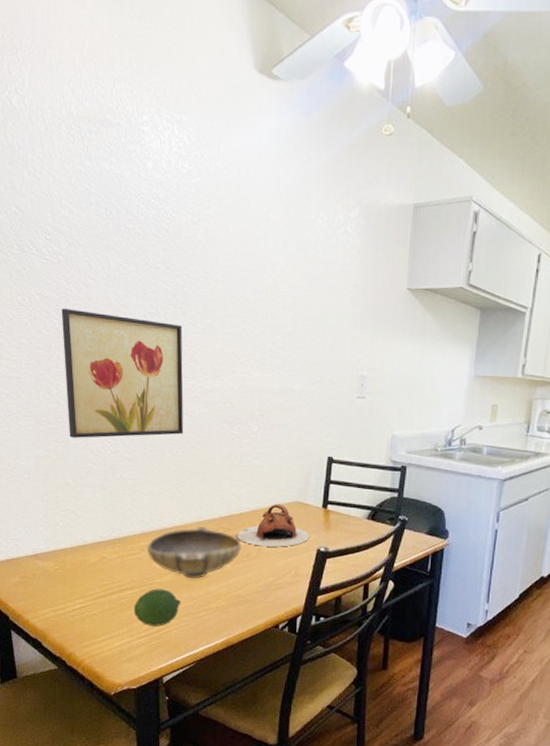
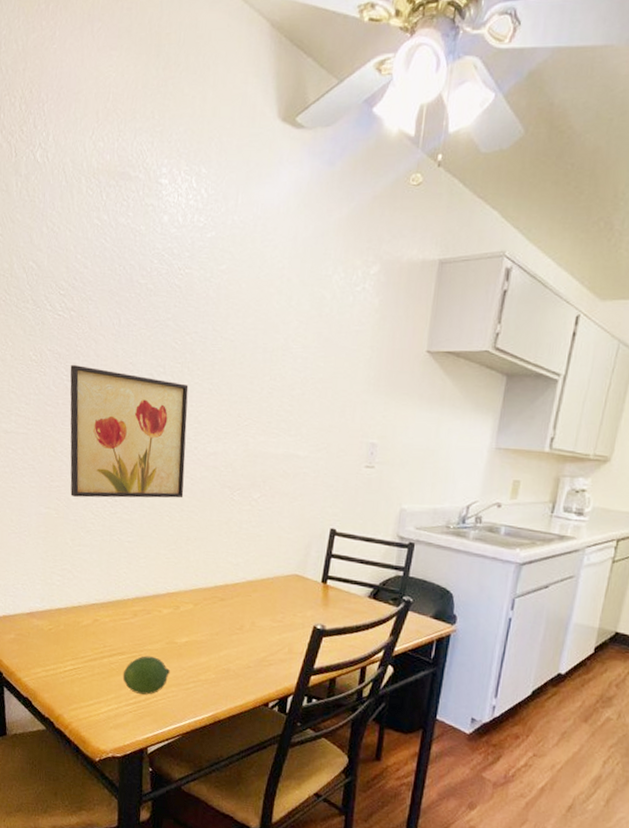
bowl: present [147,527,242,578] -> none [140,594,236,648]
teapot: present [236,504,310,547] -> none [230,575,307,622]

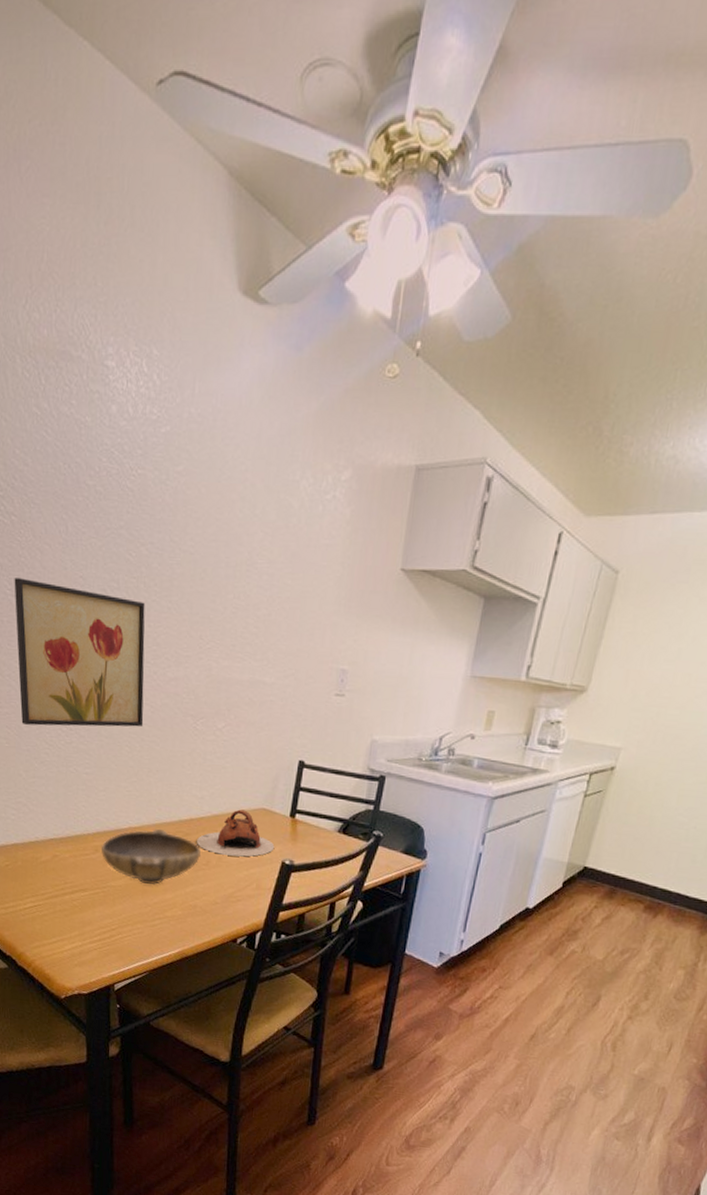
fruit: present [122,656,171,695] -> none [85,892,136,932]
bowl: none [140,594,236,648] -> present [102,829,201,884]
teapot: none [230,575,307,622] -> present [196,809,275,857]

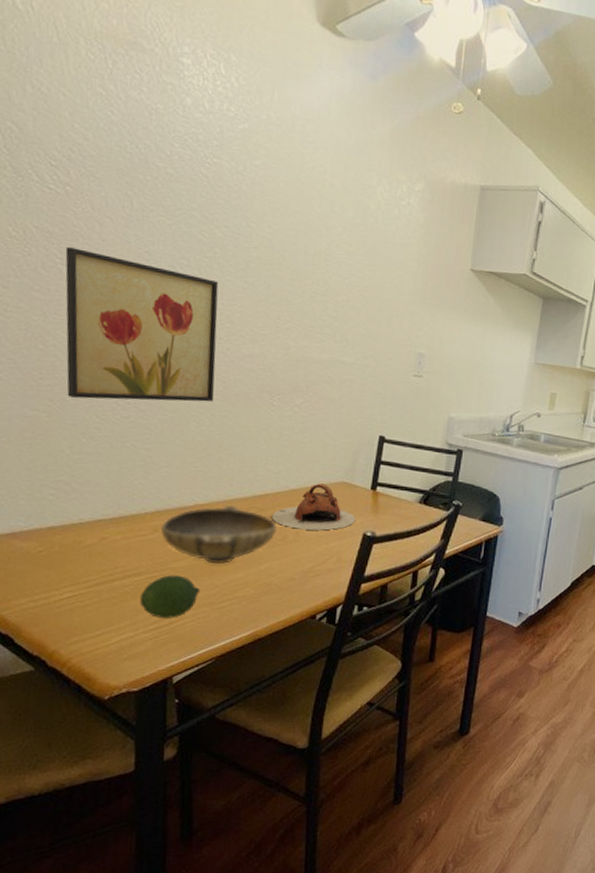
fruit: none [85,892,136,932] -> present [139,575,201,618]

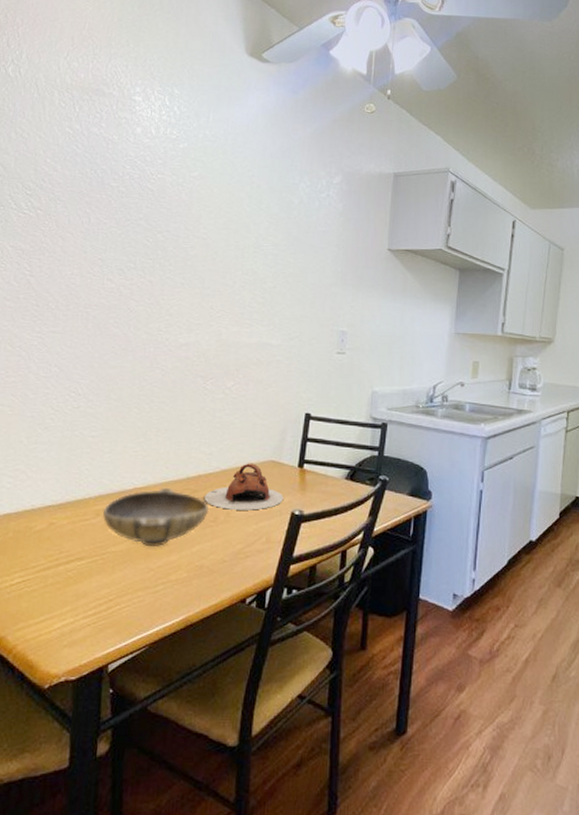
wall art: present [65,247,219,402] -> none [28,261,160,393]
fruit: present [139,575,201,618] -> none [80,559,137,603]

